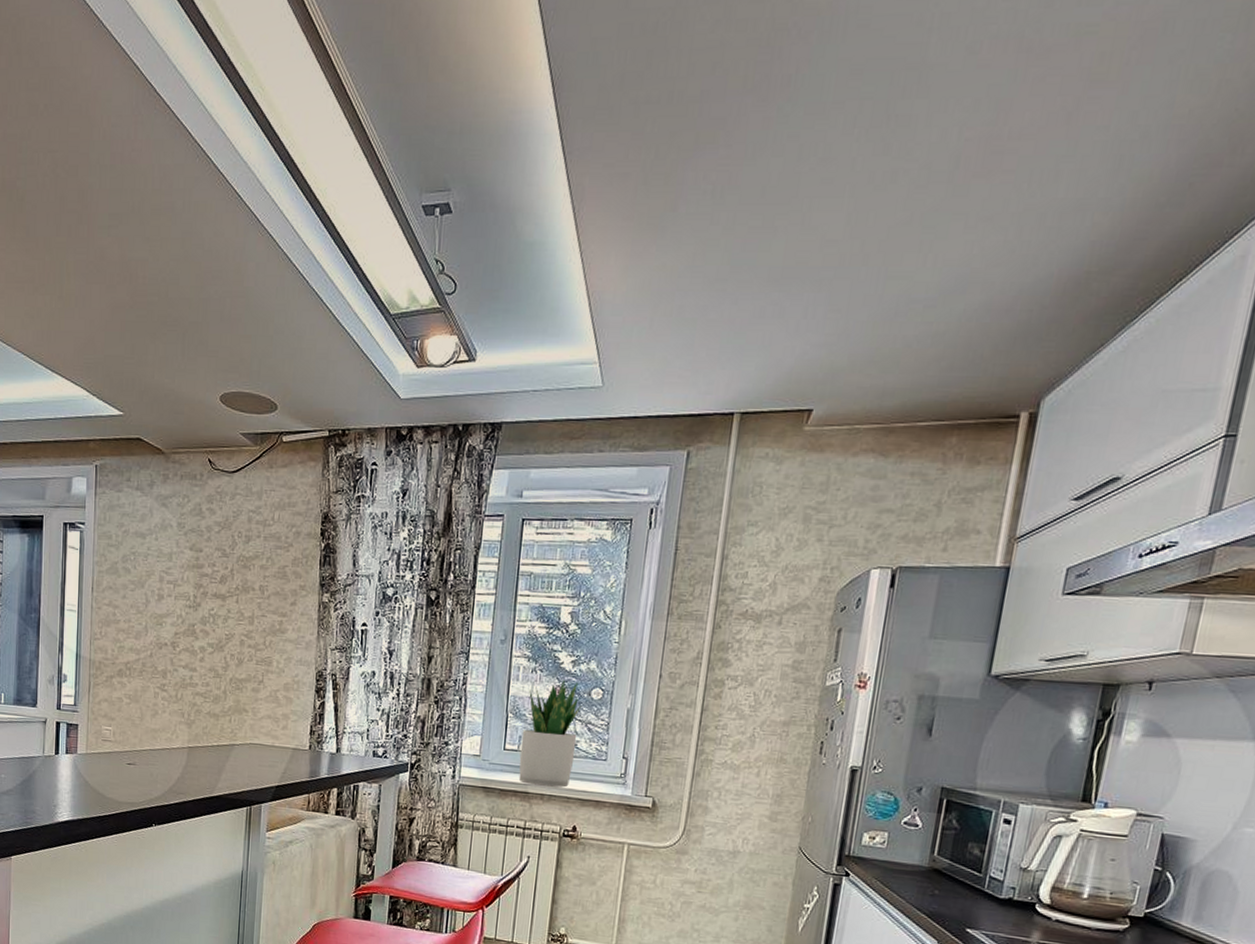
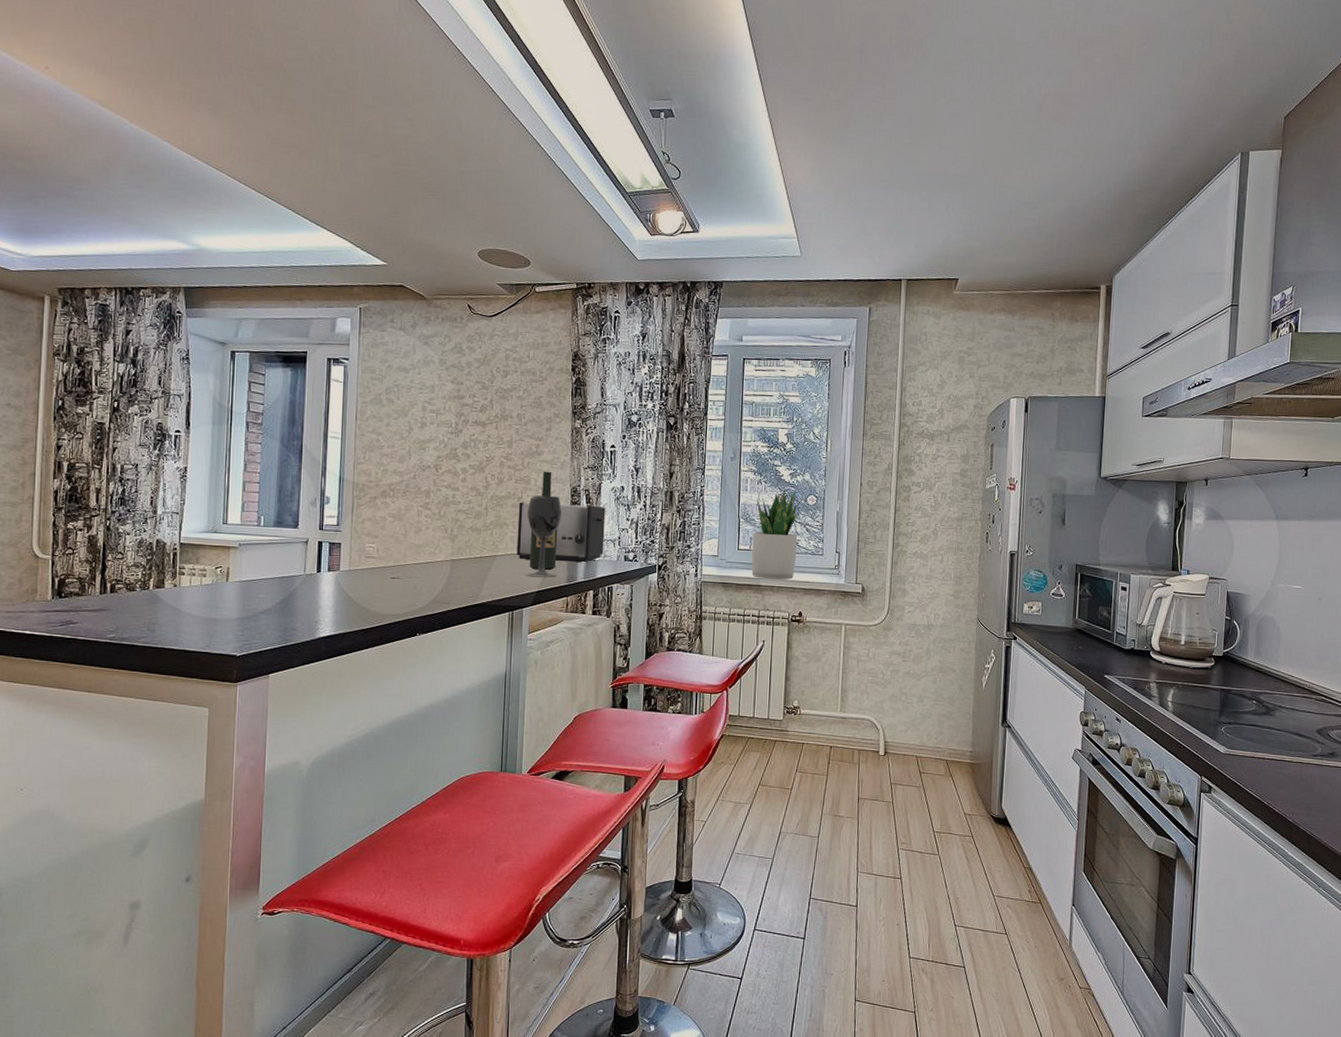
toaster: none [256,686,354,757] -> present [516,502,606,563]
wine glass: none [264,679,306,772] -> present [525,495,563,578]
wine bottle: none [269,651,301,764] -> present [529,471,558,571]

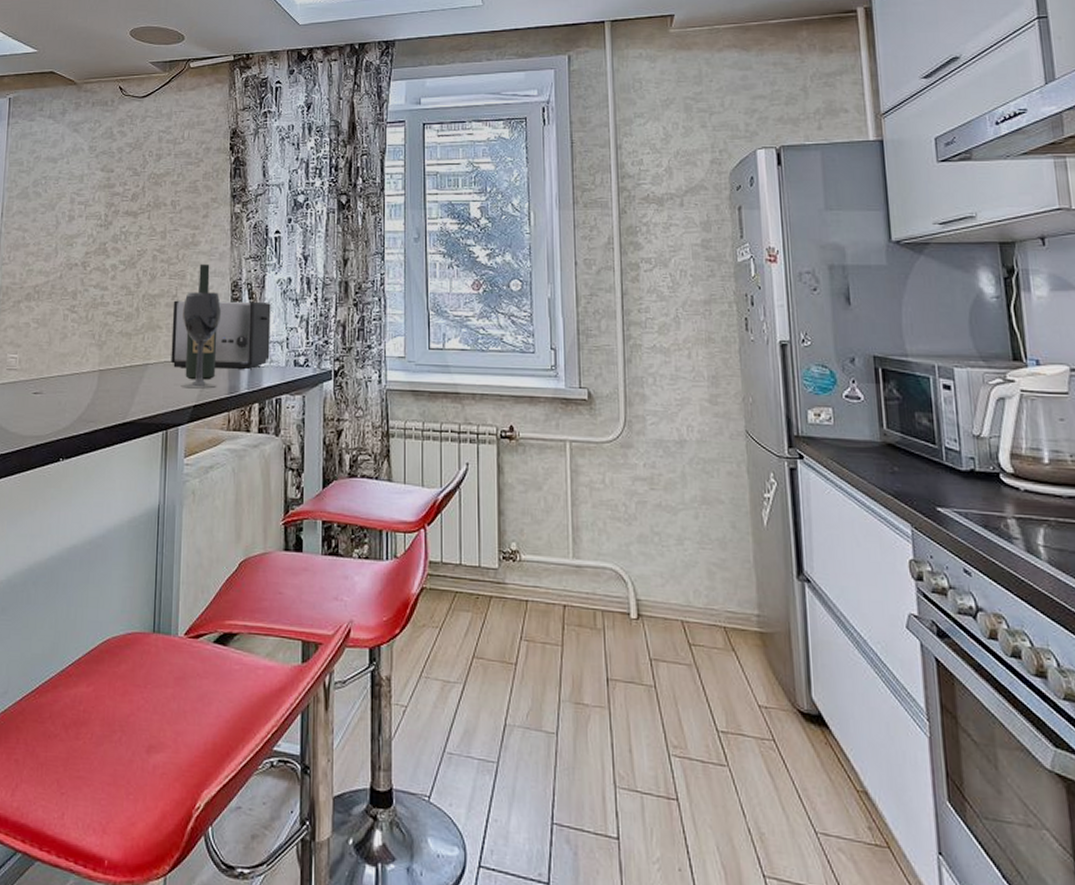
planter: present [751,489,801,580] -> none [445,273,503,386]

